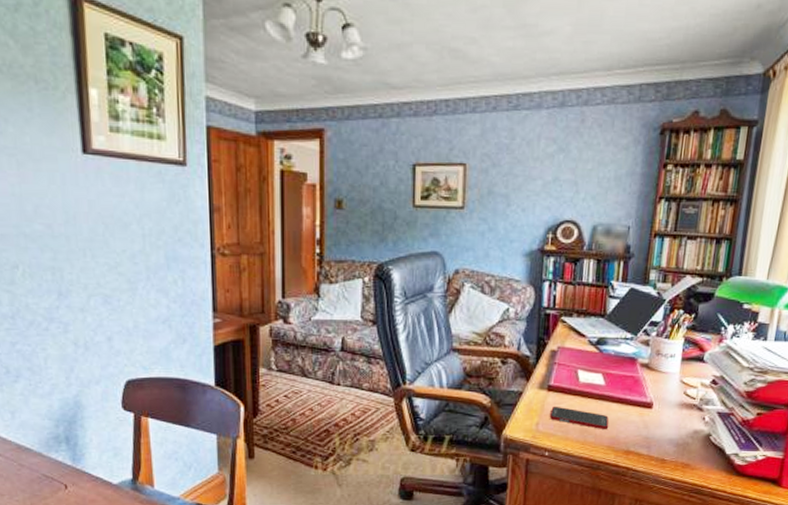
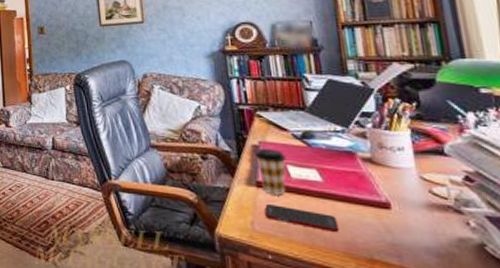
coffee cup: none [551,353,579,398] -> present [254,148,287,195]

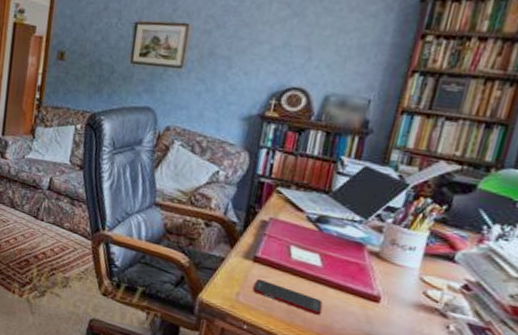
coffee cup: present [254,148,287,195] -> none [258,224,294,274]

